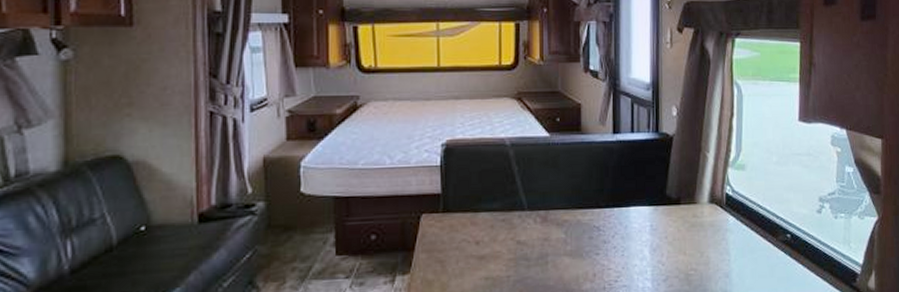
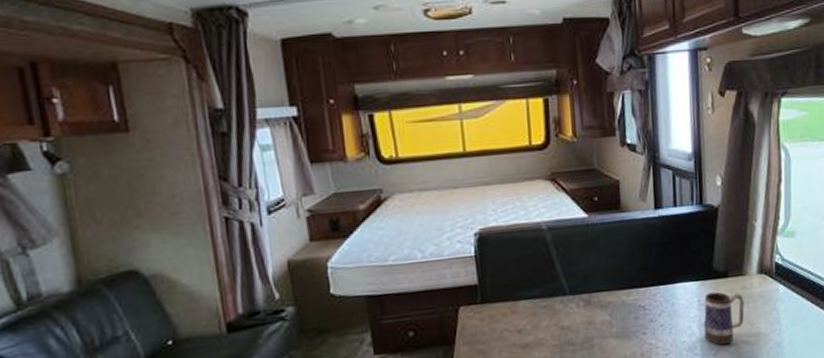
mug: none [655,217,695,272] -> present [703,291,745,346]

